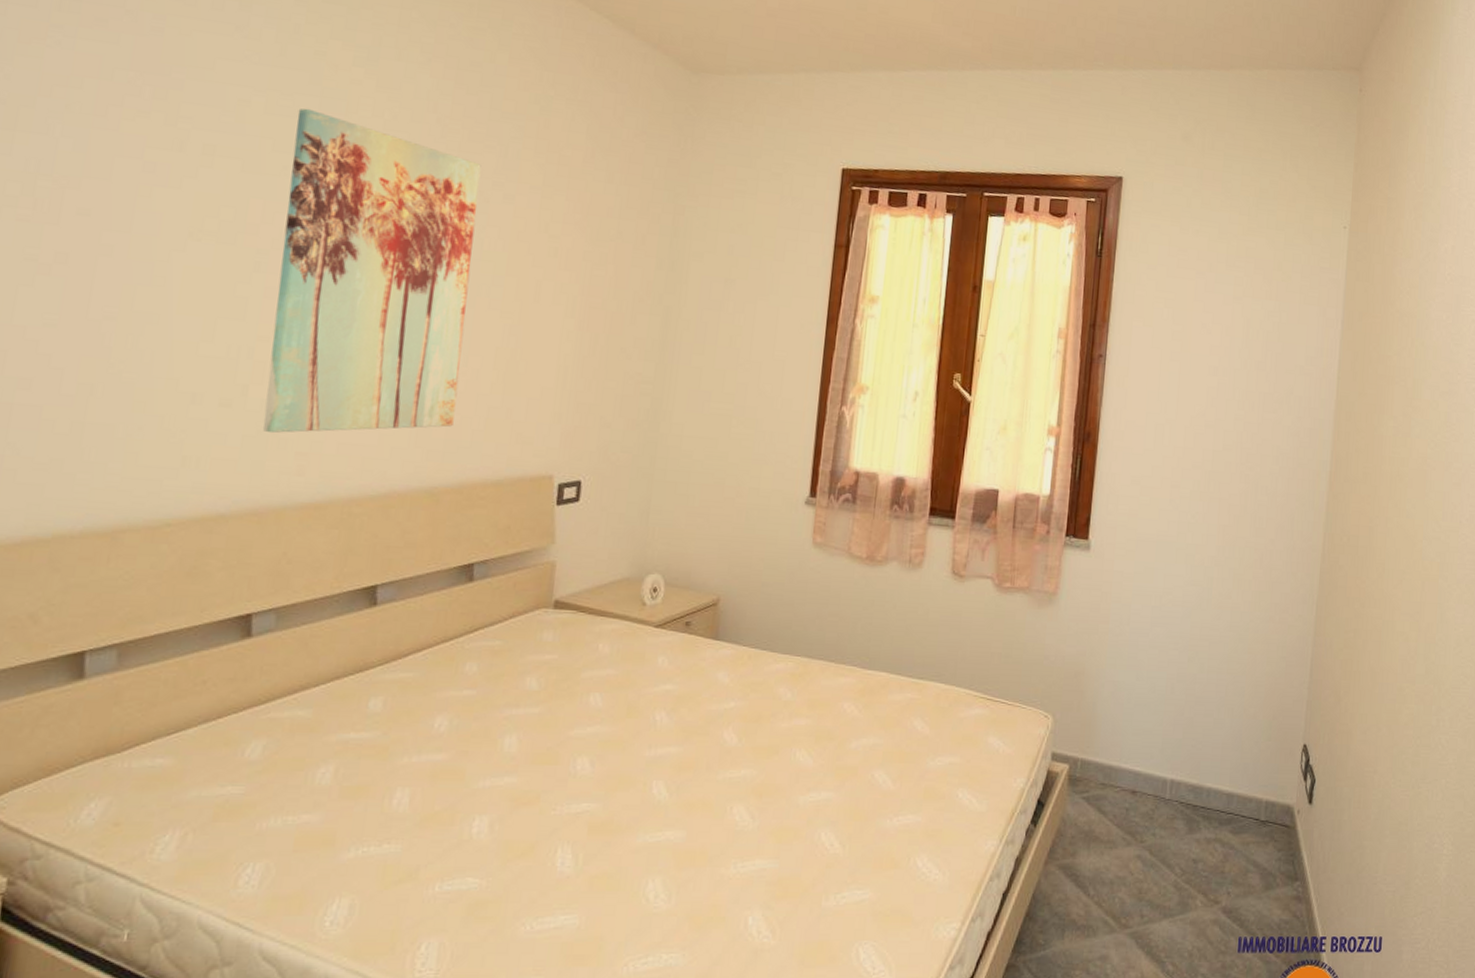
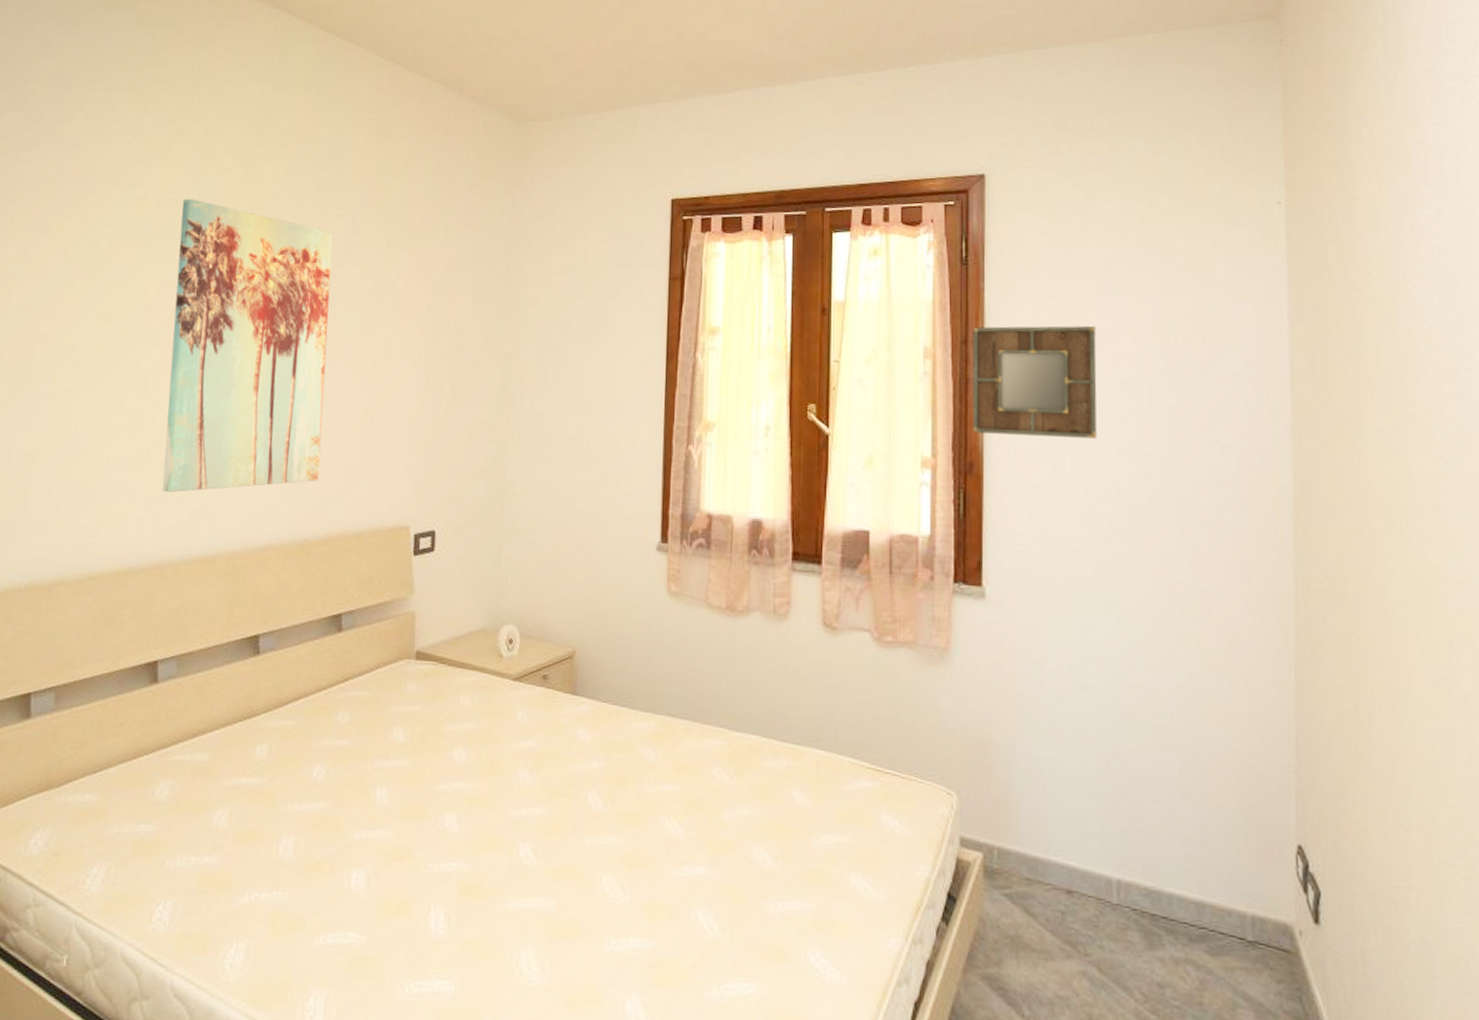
home mirror: none [1092,312,1199,416] -> present [972,325,1097,439]

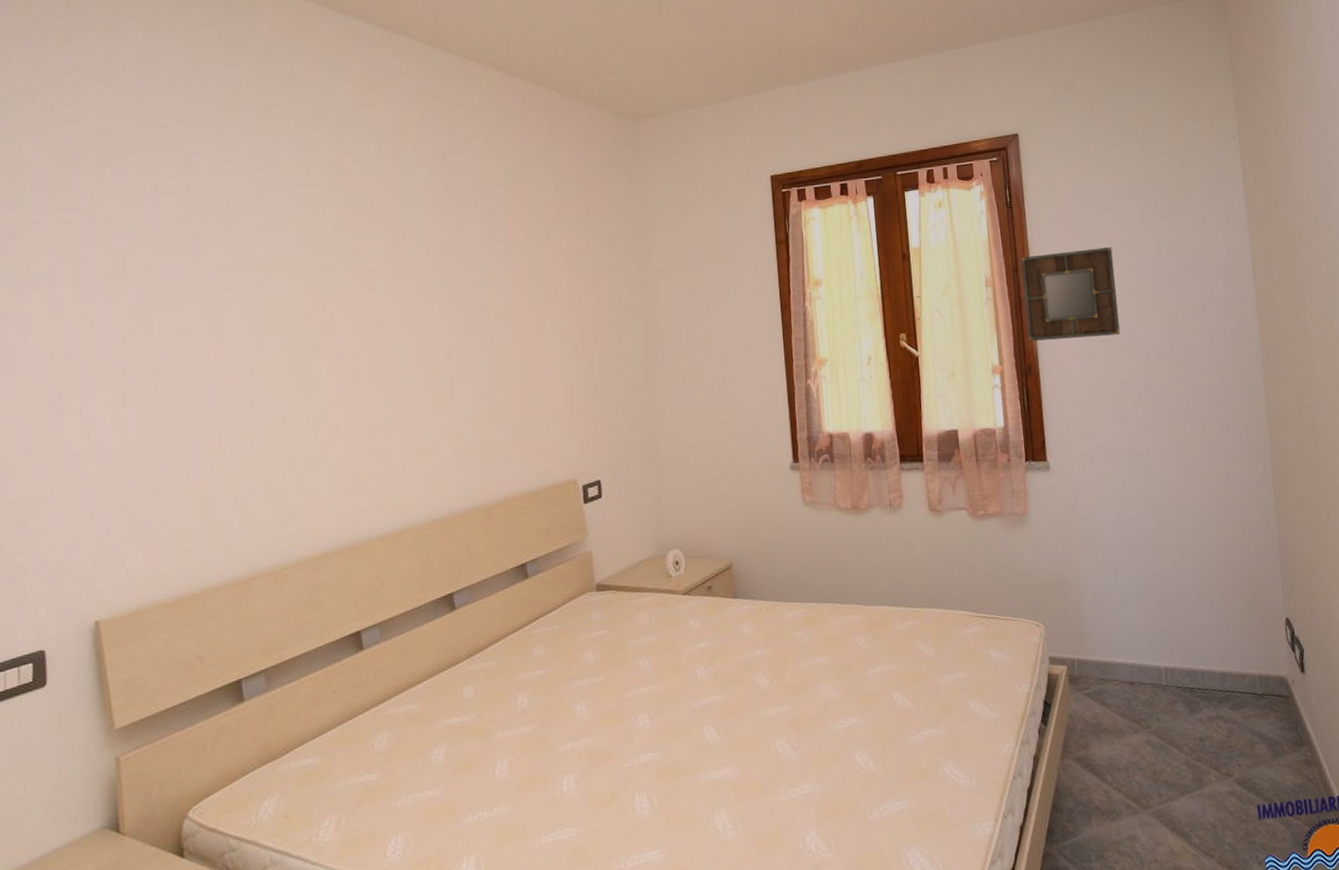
wall art: present [162,198,333,493] -> none [328,213,490,481]

